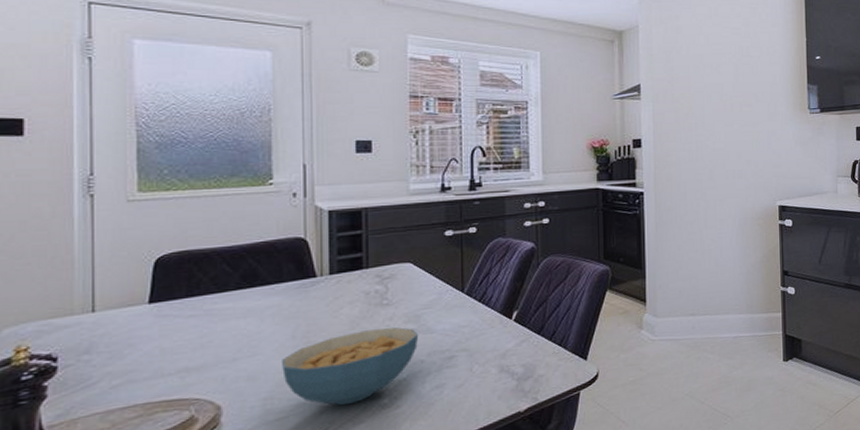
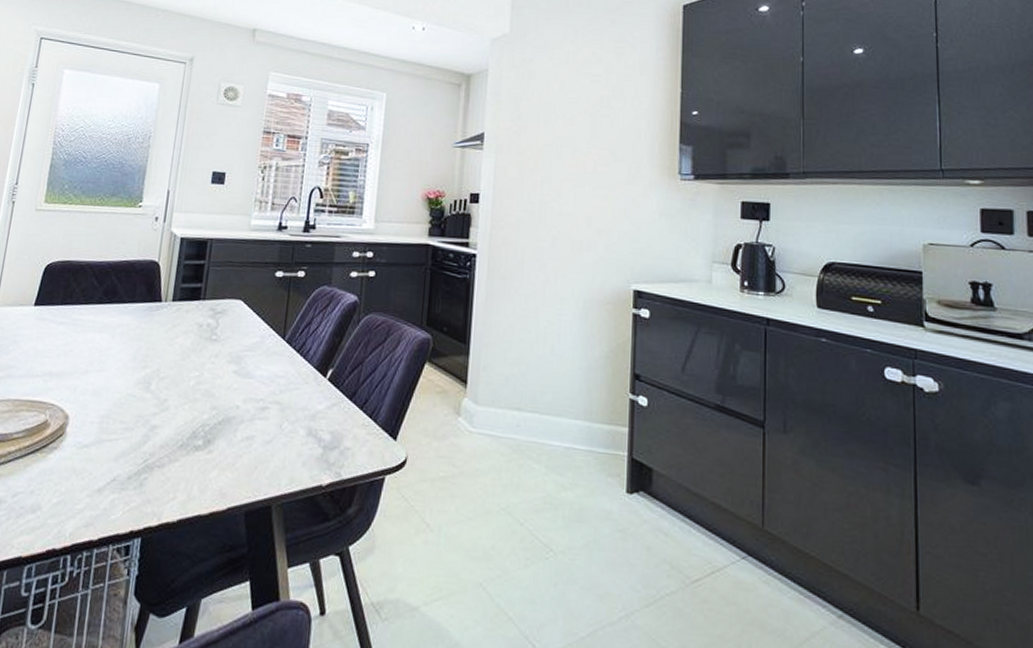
cereal bowl: present [282,326,419,406] -> none [120,363,239,439]

